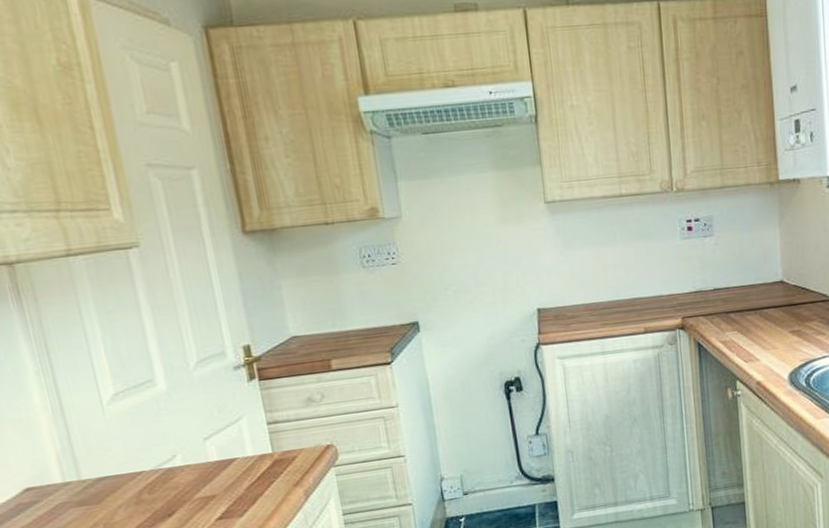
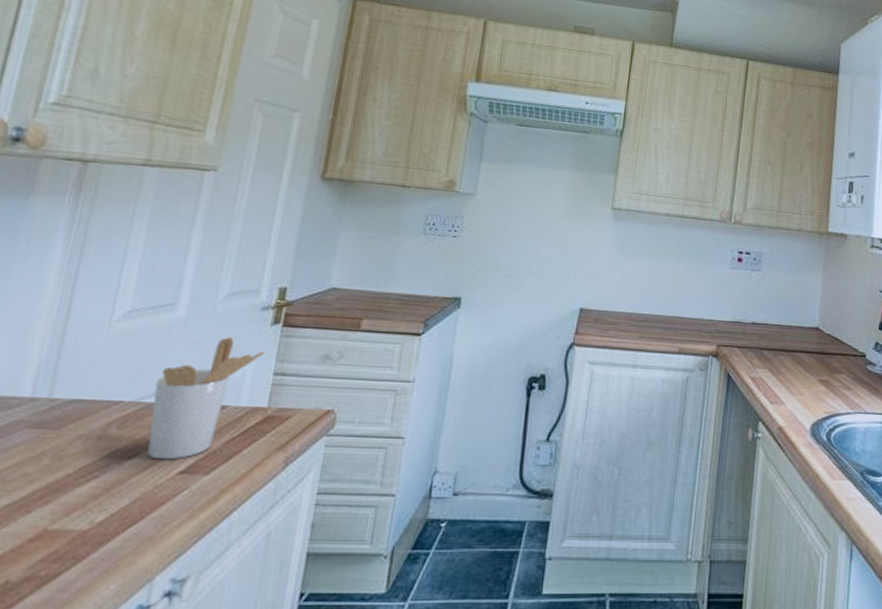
utensil holder: none [165,399,252,512] -> present [147,337,266,460]

